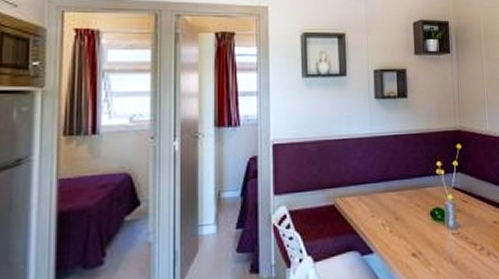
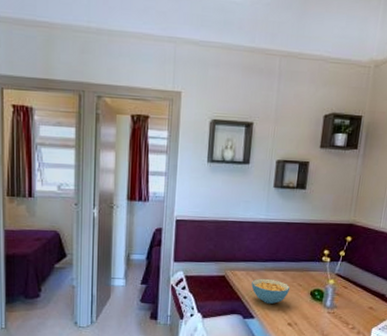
cereal bowl: none [365,202,408,233] -> present [251,278,291,305]

